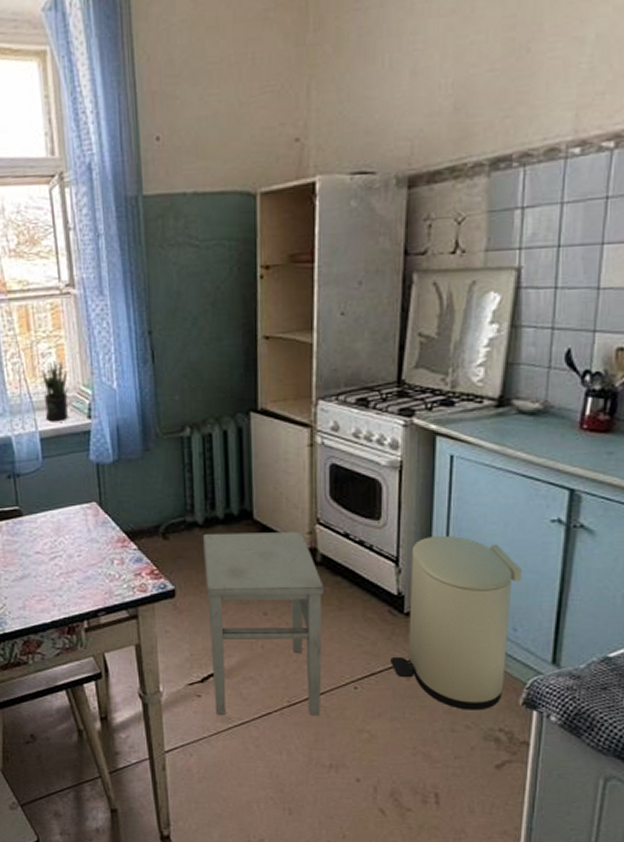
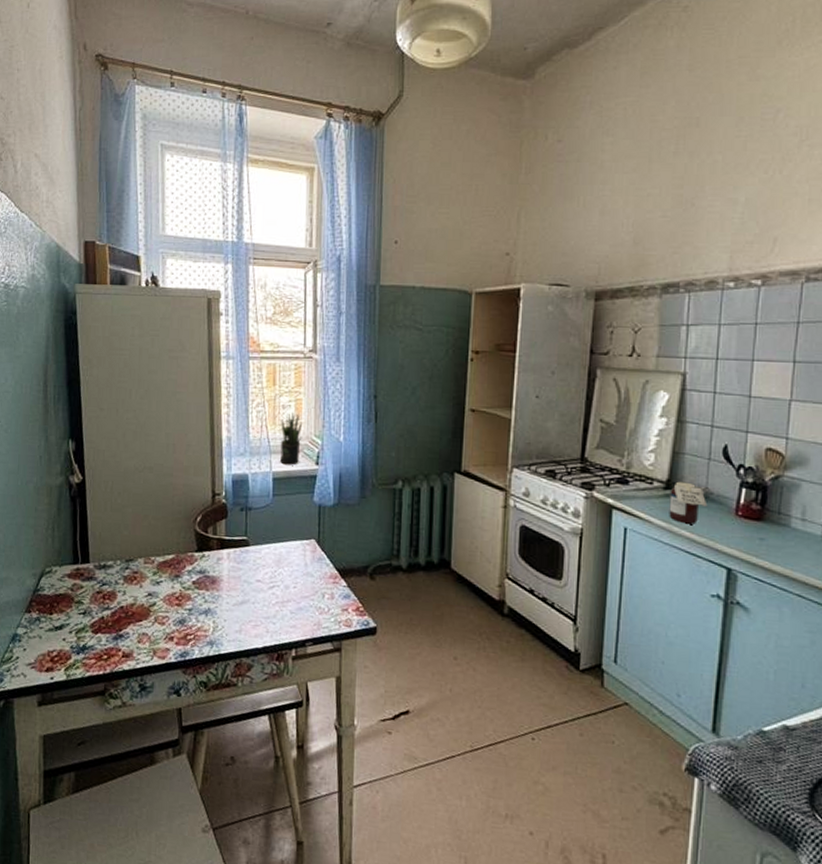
stool: present [203,532,324,716] -> none [403,577,509,764]
pedal bin: present [391,536,522,711] -> none [566,599,685,773]
jar: none [502,396,547,444] -> present [669,481,708,524]

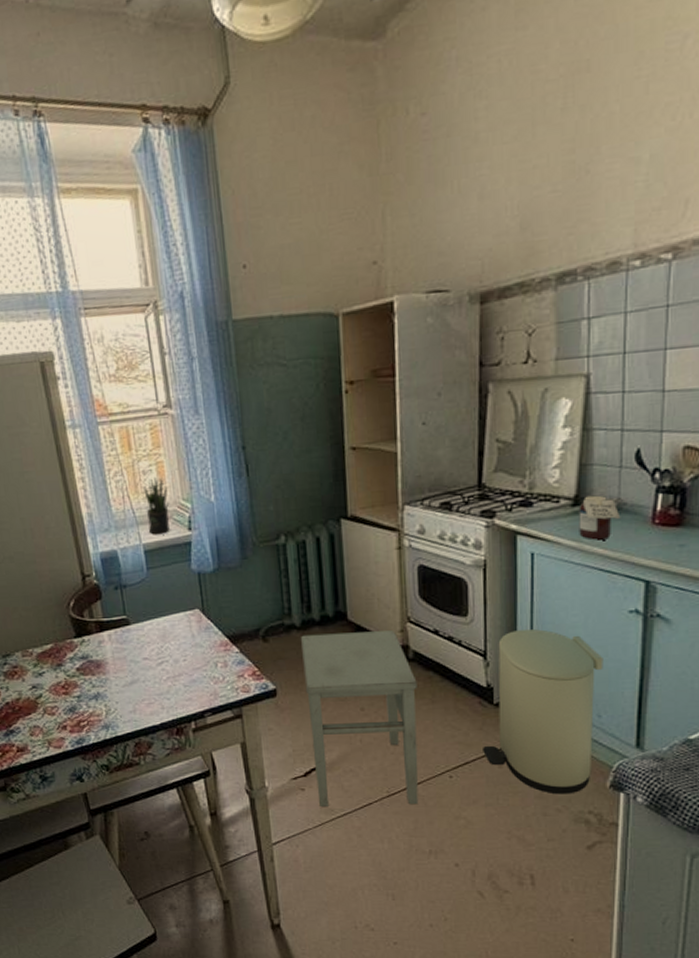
stool: none [403,577,509,764] -> present [301,630,419,806]
pedal bin: none [566,599,685,773] -> present [483,629,603,795]

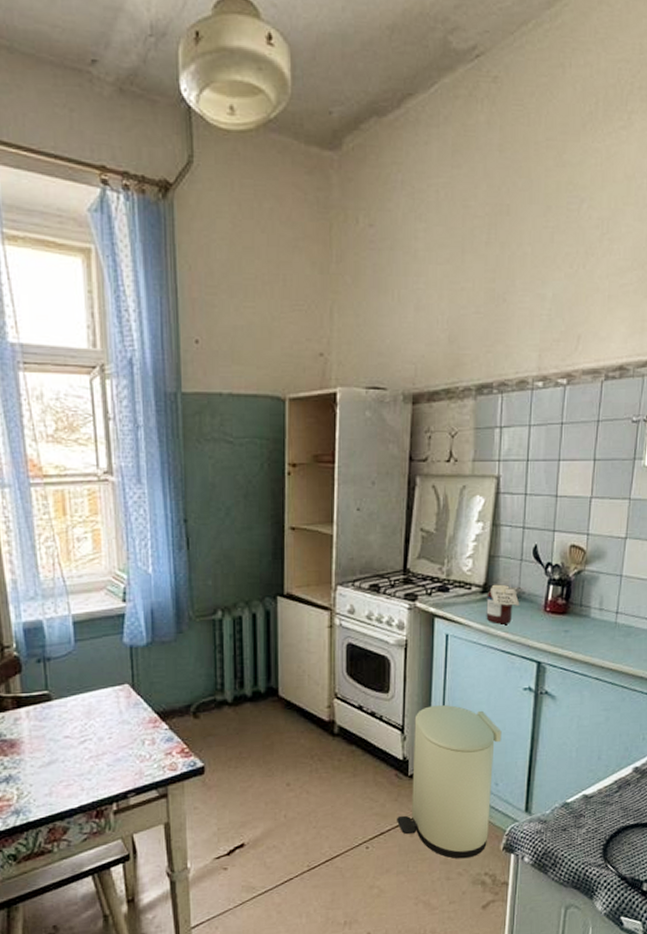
potted plant: present [143,477,170,535] -> none [76,546,104,606]
stool: present [301,630,419,806] -> none [232,706,341,885]

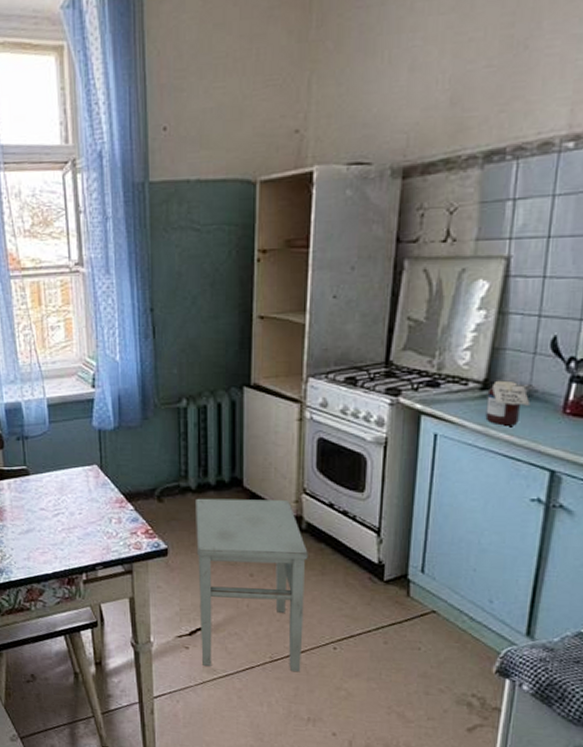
stool: none [232,706,341,885] -> present [196,498,308,672]
pedal bin: present [397,705,502,859] -> none [369,510,500,676]

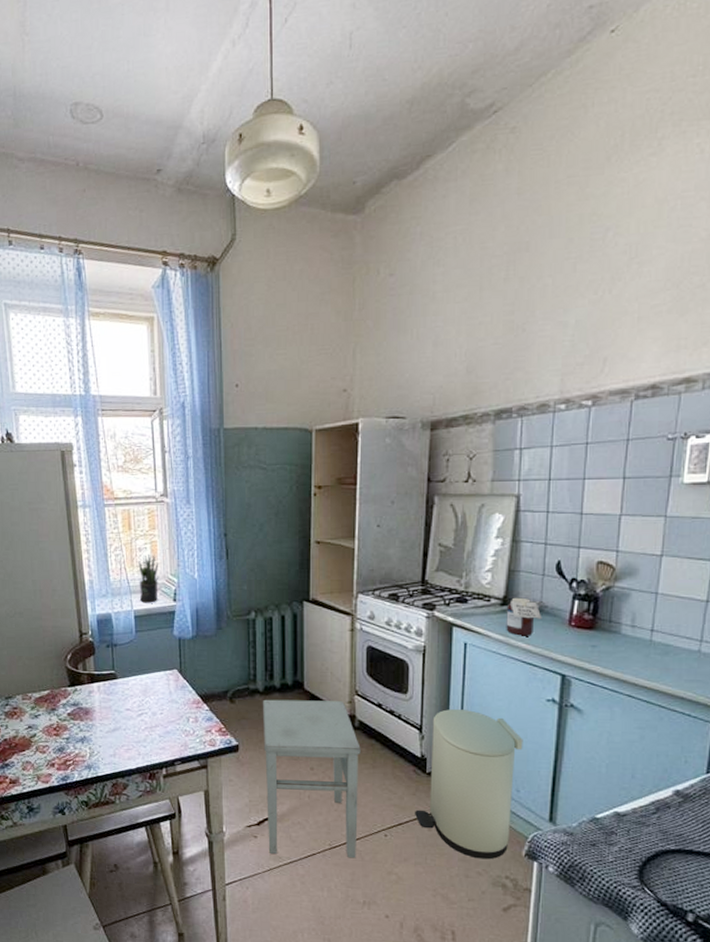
potted plant: none [50,334,75,390] -> present [138,555,159,603]
pedal bin: none [369,510,500,676] -> present [415,709,523,860]

